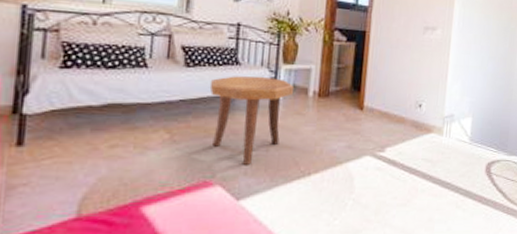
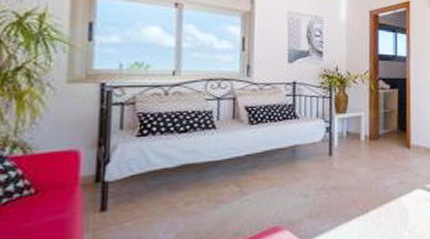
side table: present [209,75,295,165] -> none [272,126,348,209]

